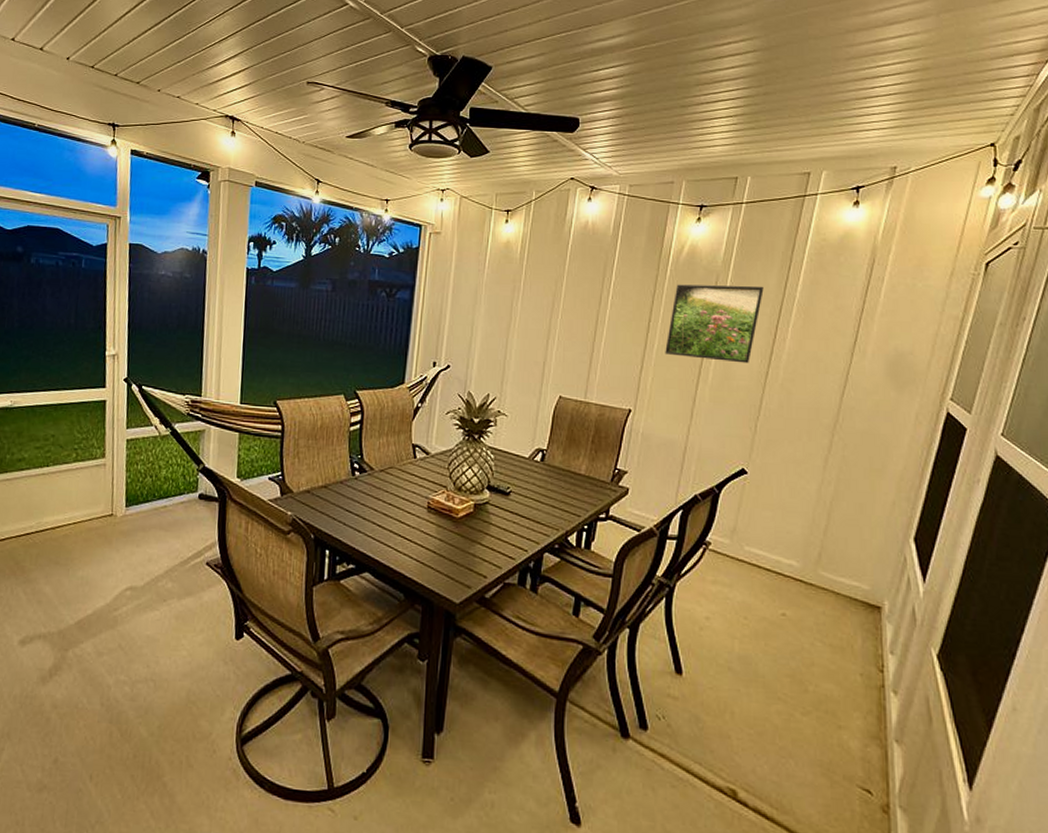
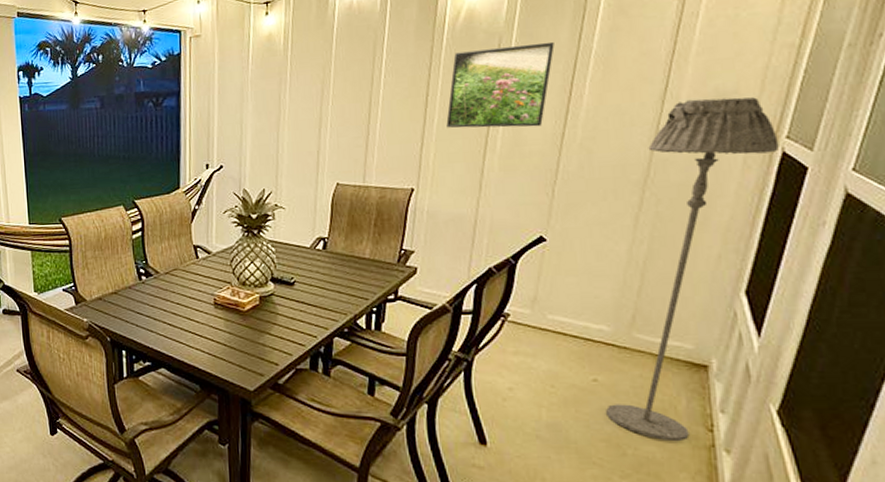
floor lamp: none [792,355,944,681] -> present [606,97,779,442]

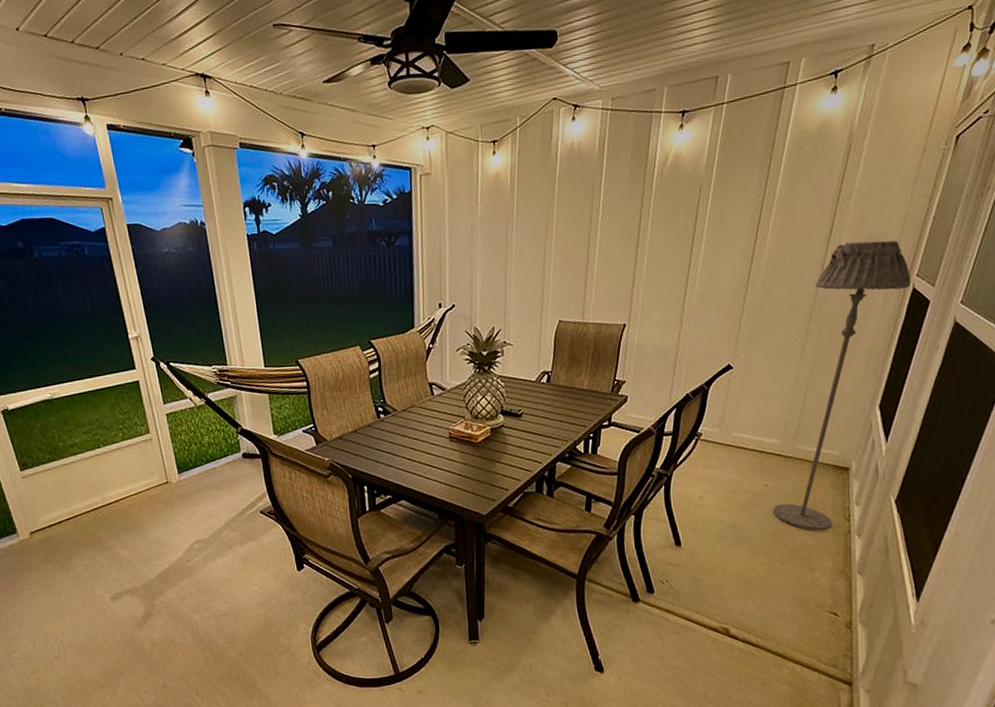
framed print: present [446,41,555,128] -> none [654,187,745,268]

